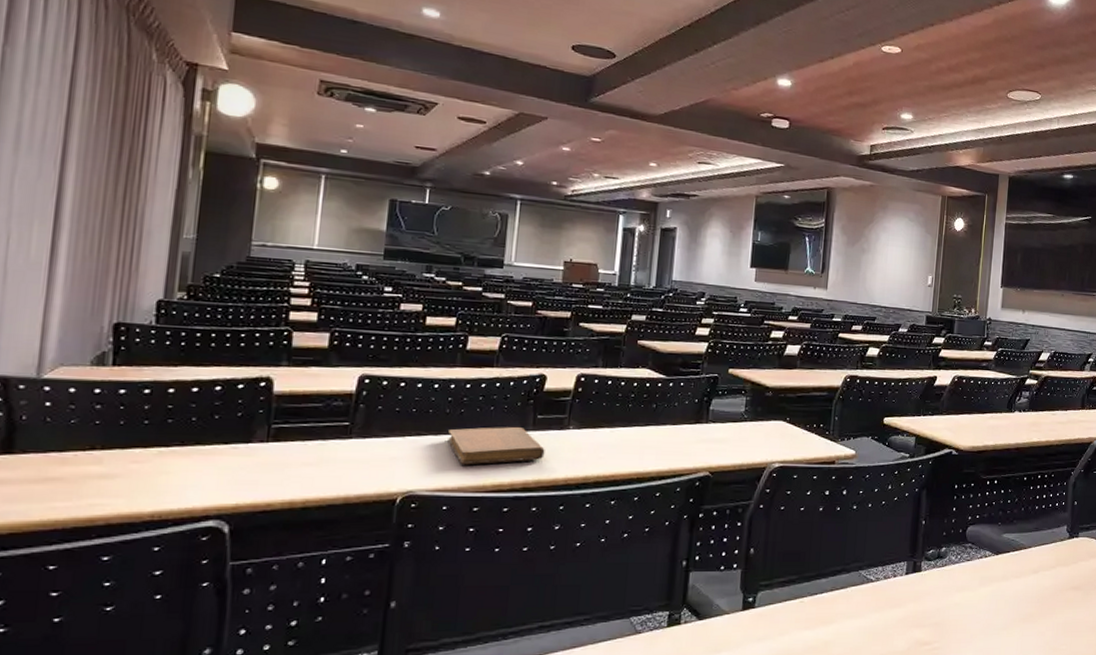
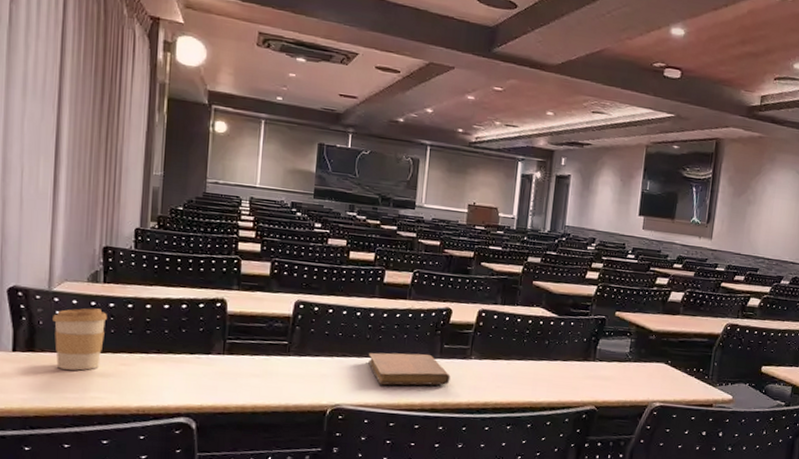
coffee cup: none [41,396,116,473] -> present [53,308,107,371]

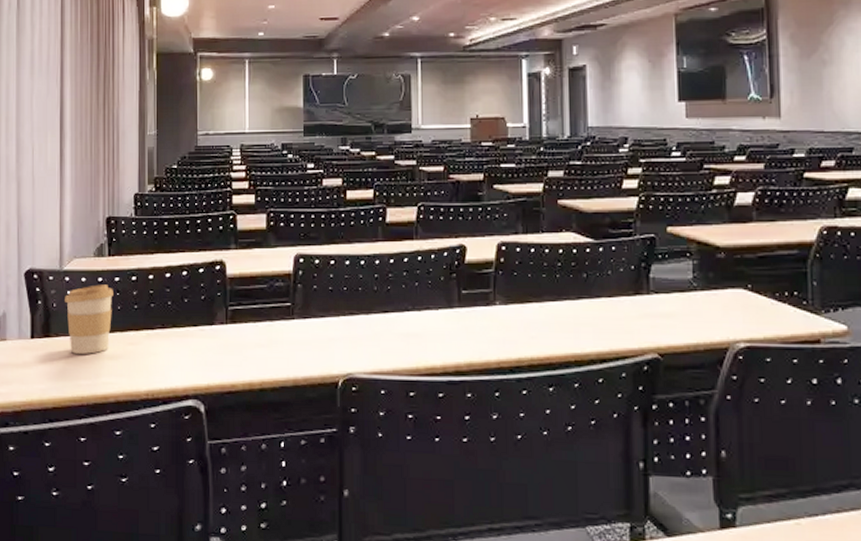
notebook: present [368,352,450,385] -> none [378,303,474,346]

